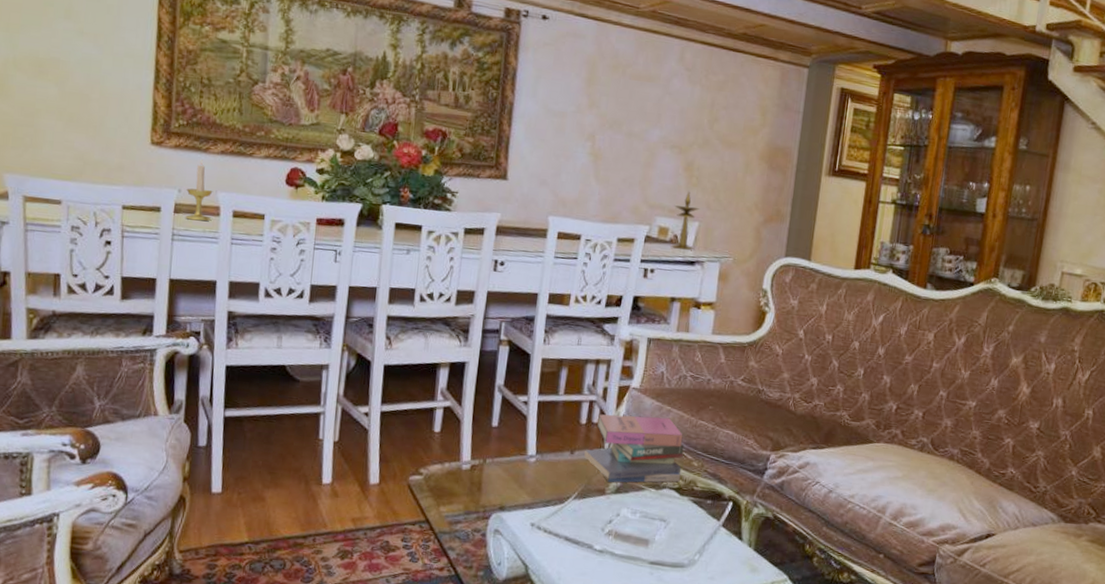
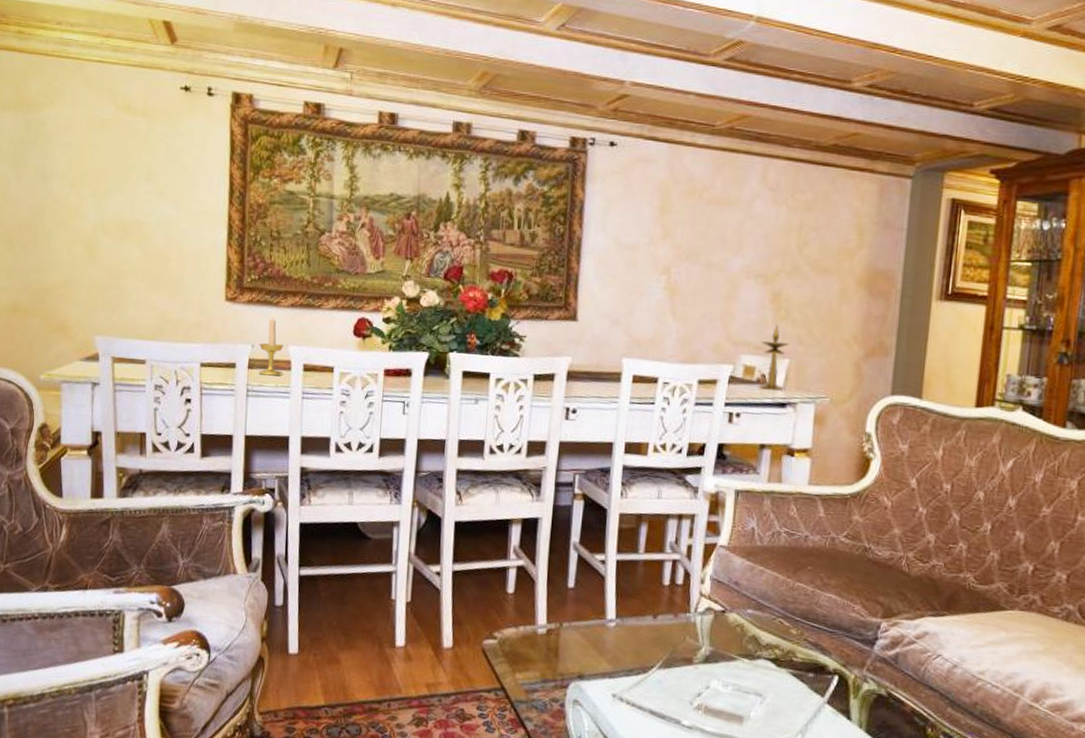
books: present [584,414,684,483] -> none [668,575,780,652]

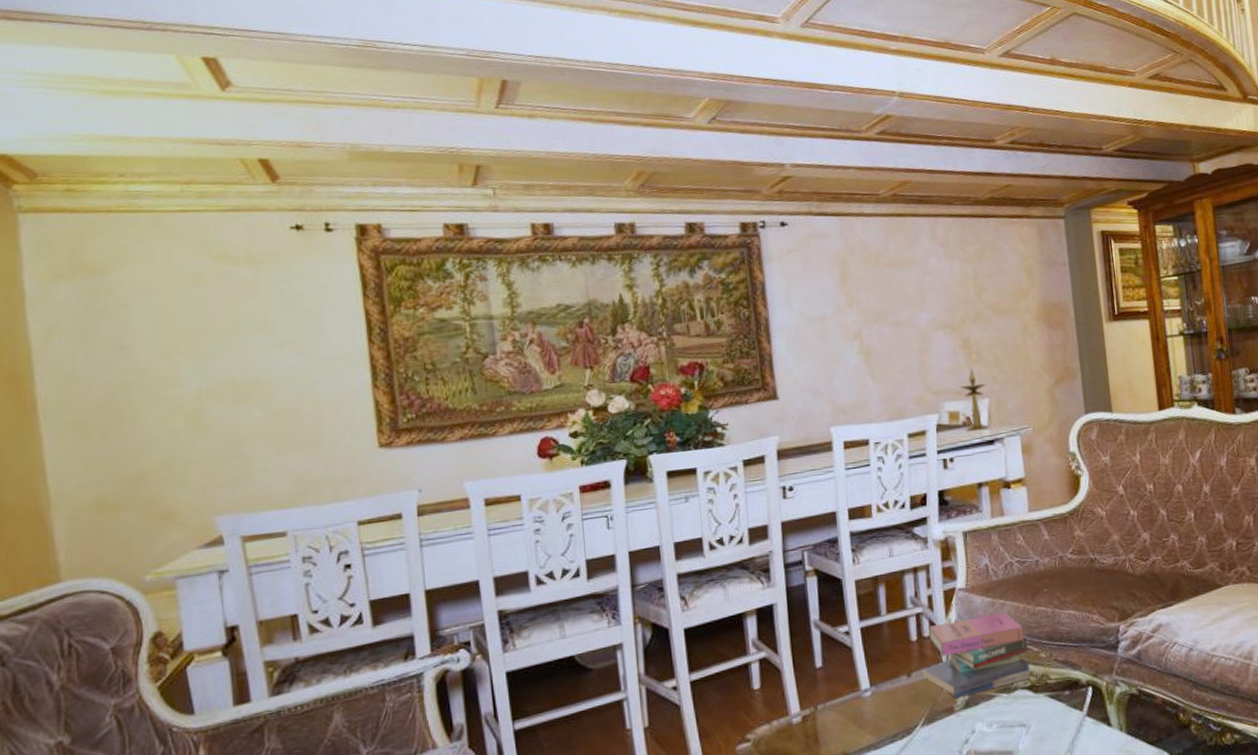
candlestick: present [258,314,284,376] -> none [427,451,461,520]
books: none [668,575,780,652] -> present [922,612,1031,699]

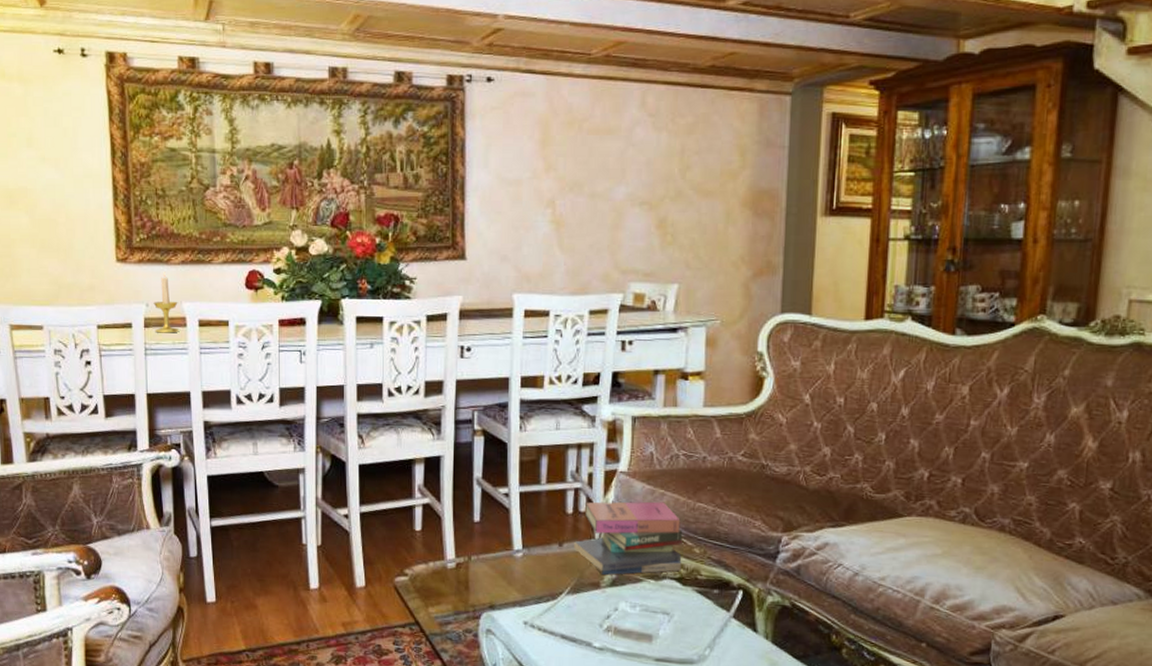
candlestick: none [427,451,461,520] -> present [153,272,178,333]
candlestick: present [959,369,991,433] -> none [647,251,677,317]

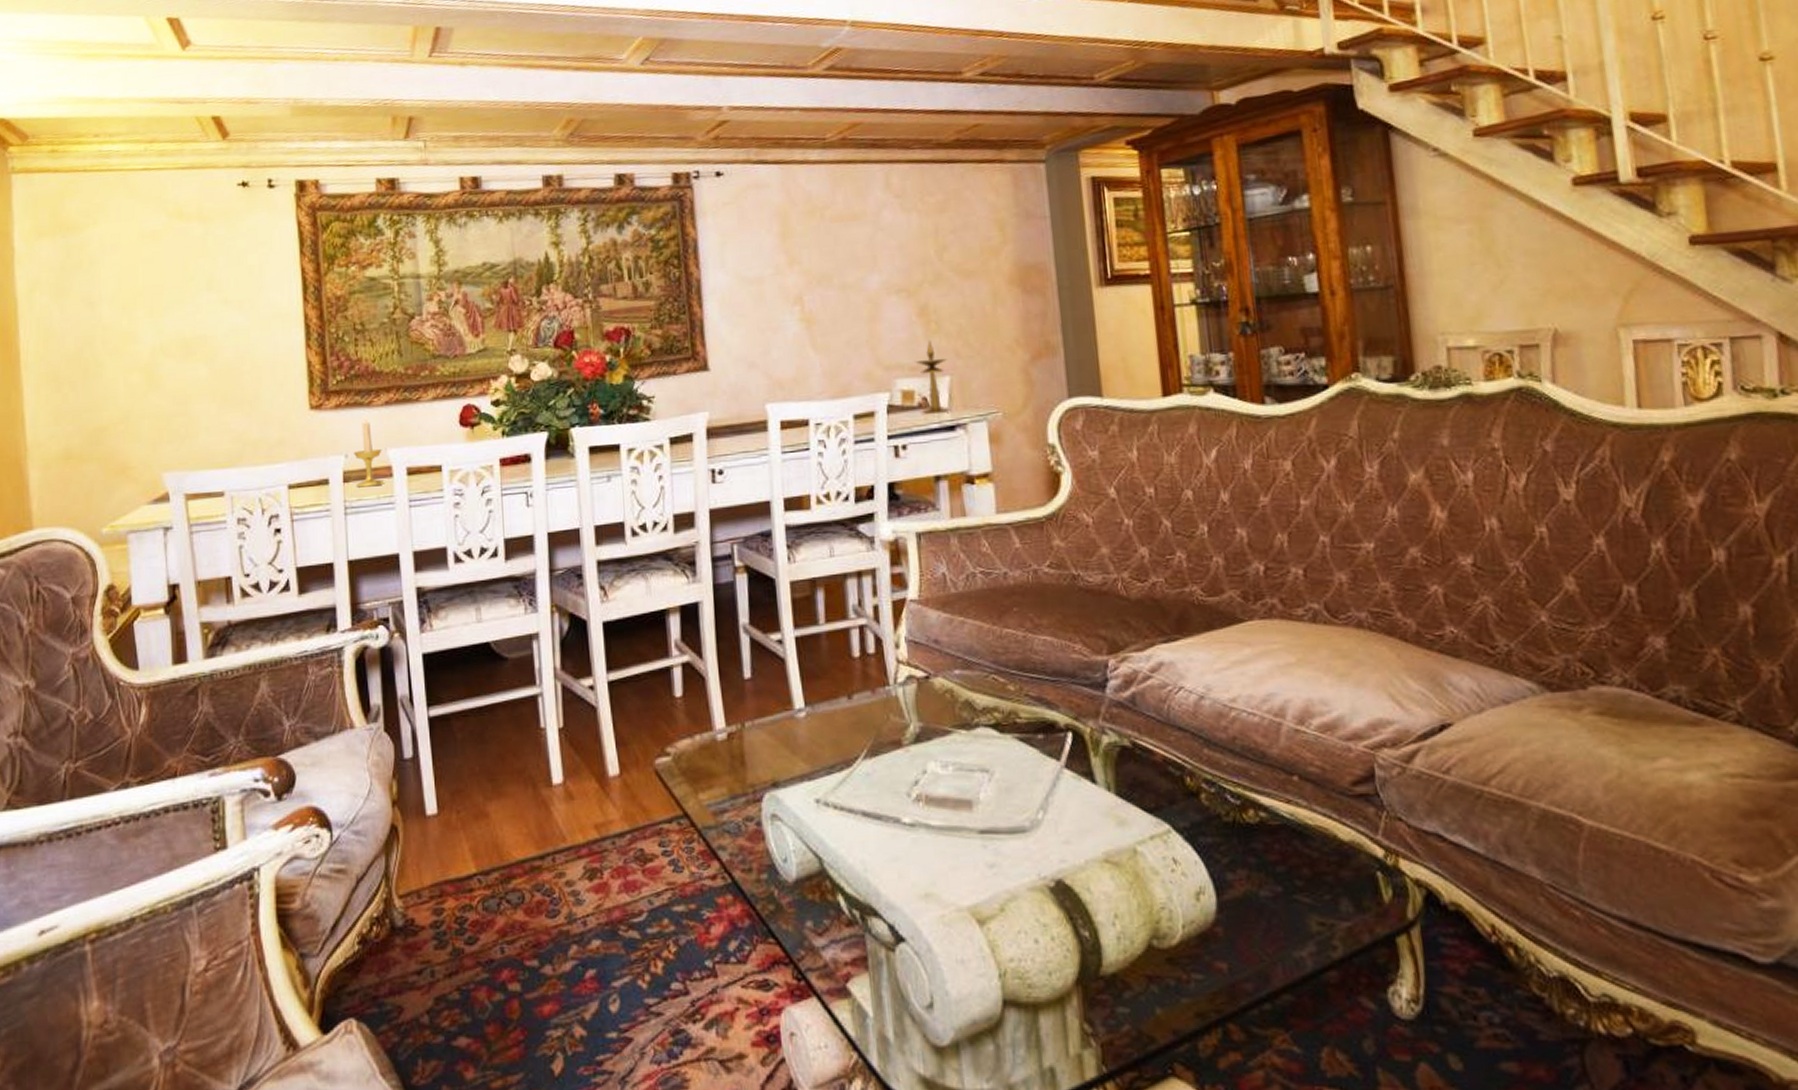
books: present [574,501,683,576] -> none [865,632,996,731]
candlestick: none [647,251,677,317] -> present [915,340,952,416]

